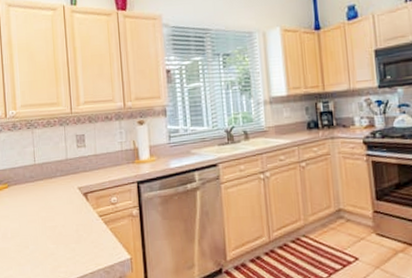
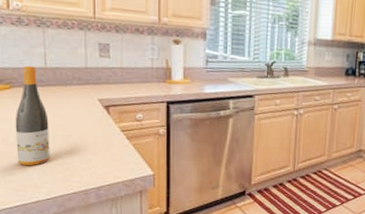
wine bottle: none [12,164,41,260] -> present [15,65,50,166]

